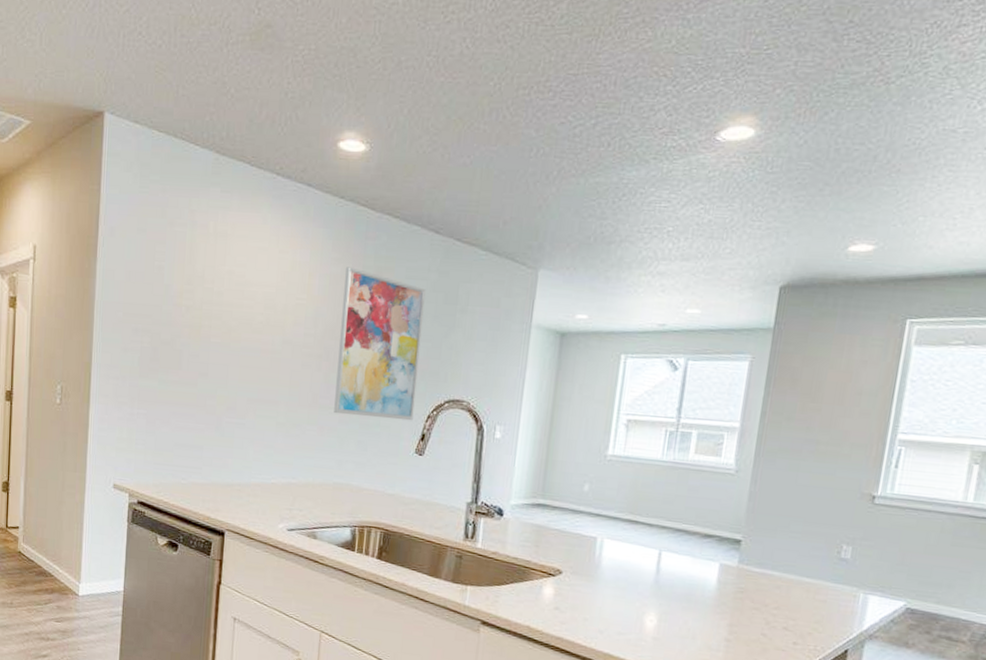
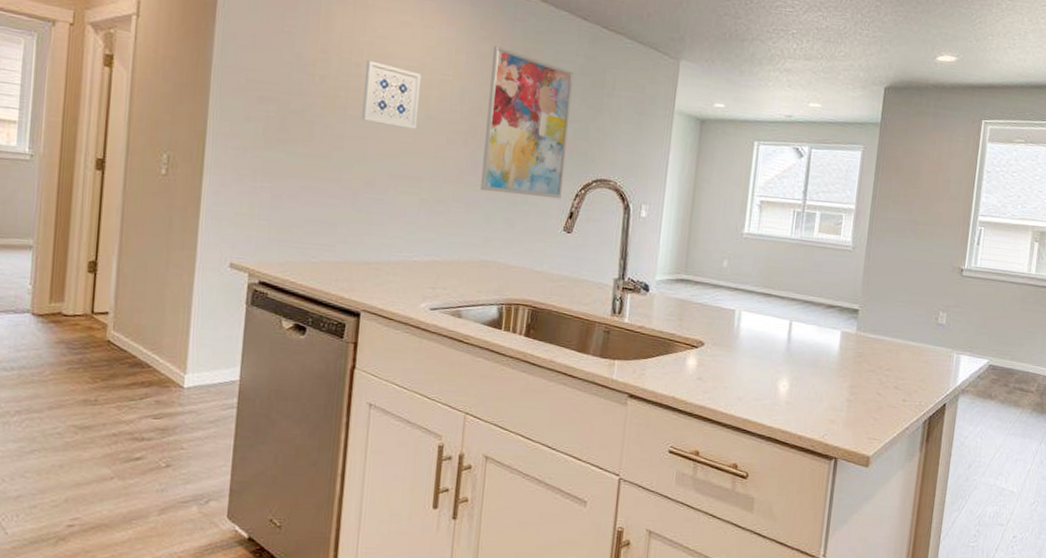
wall art: none [223,289,278,356] -> present [361,60,422,130]

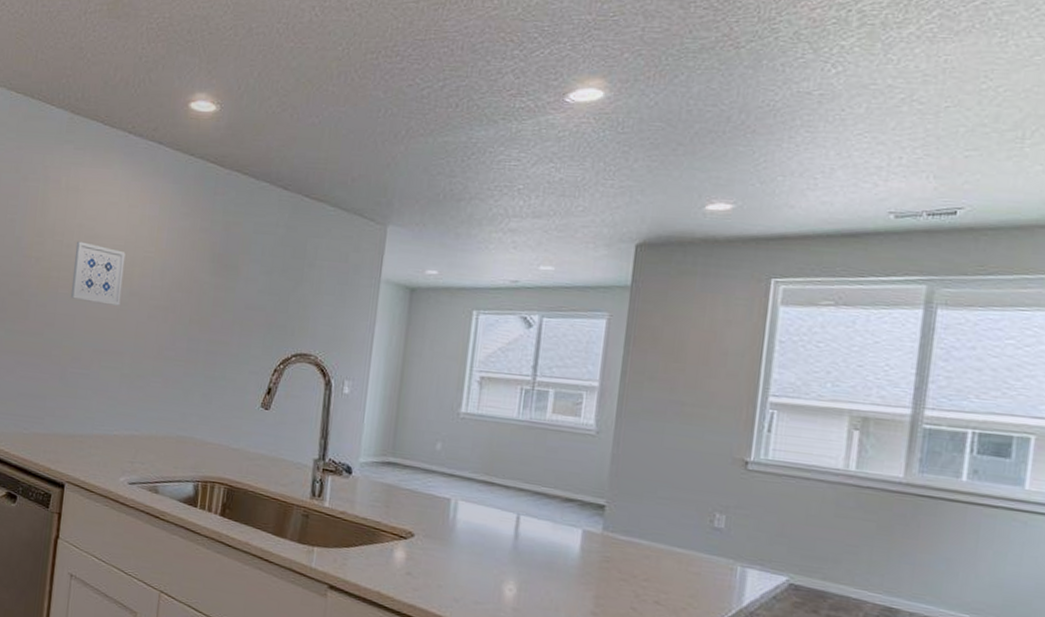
wall art: present [480,46,574,199] -> none [179,221,274,375]

